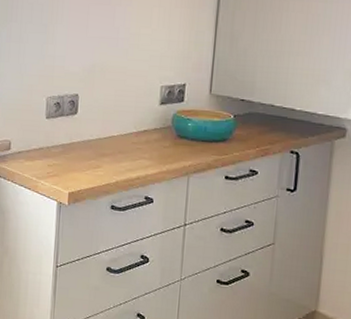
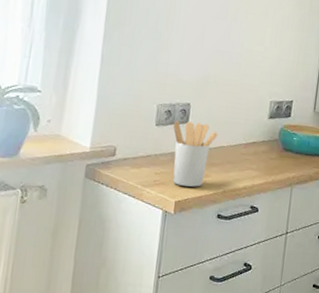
utensil holder: none [62,112,108,178] -> present [172,120,219,187]

